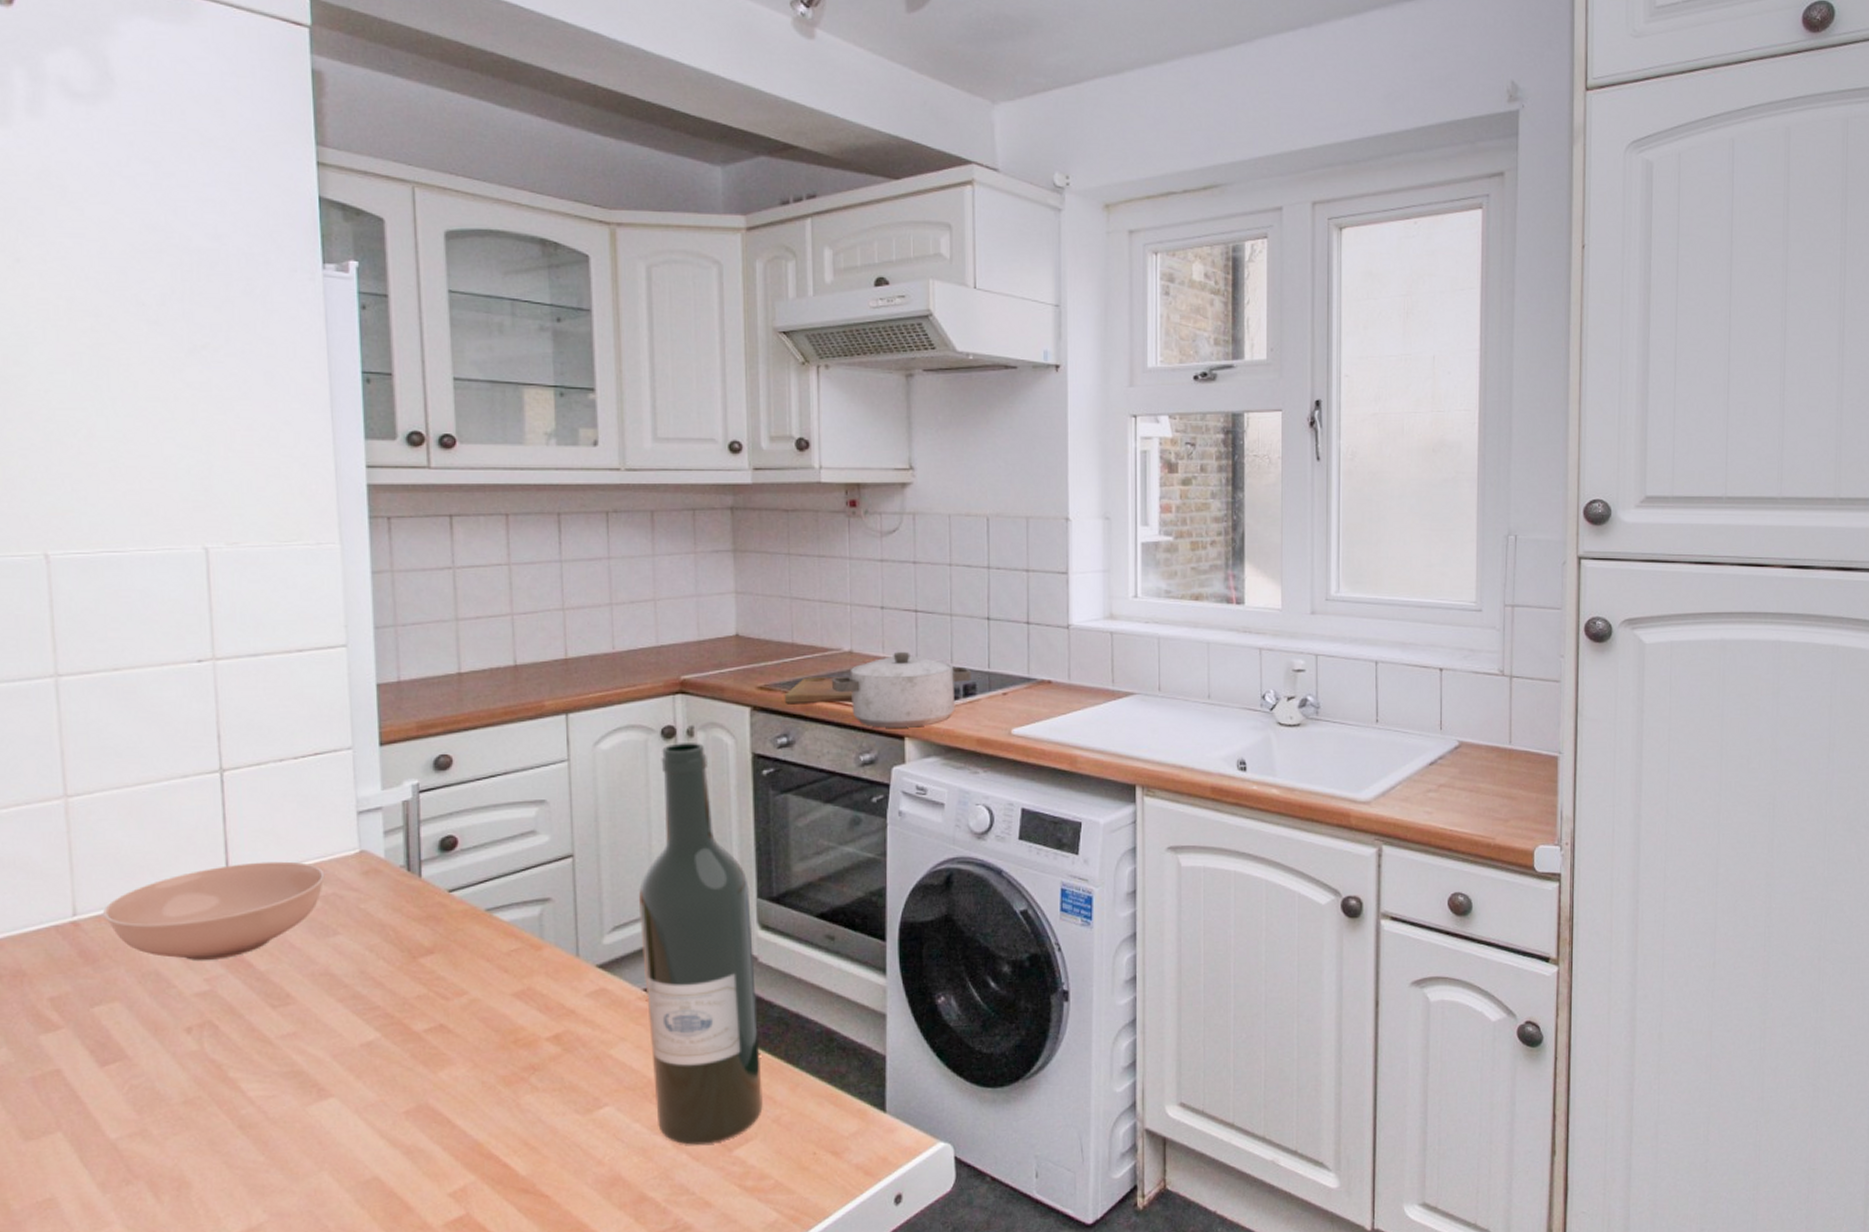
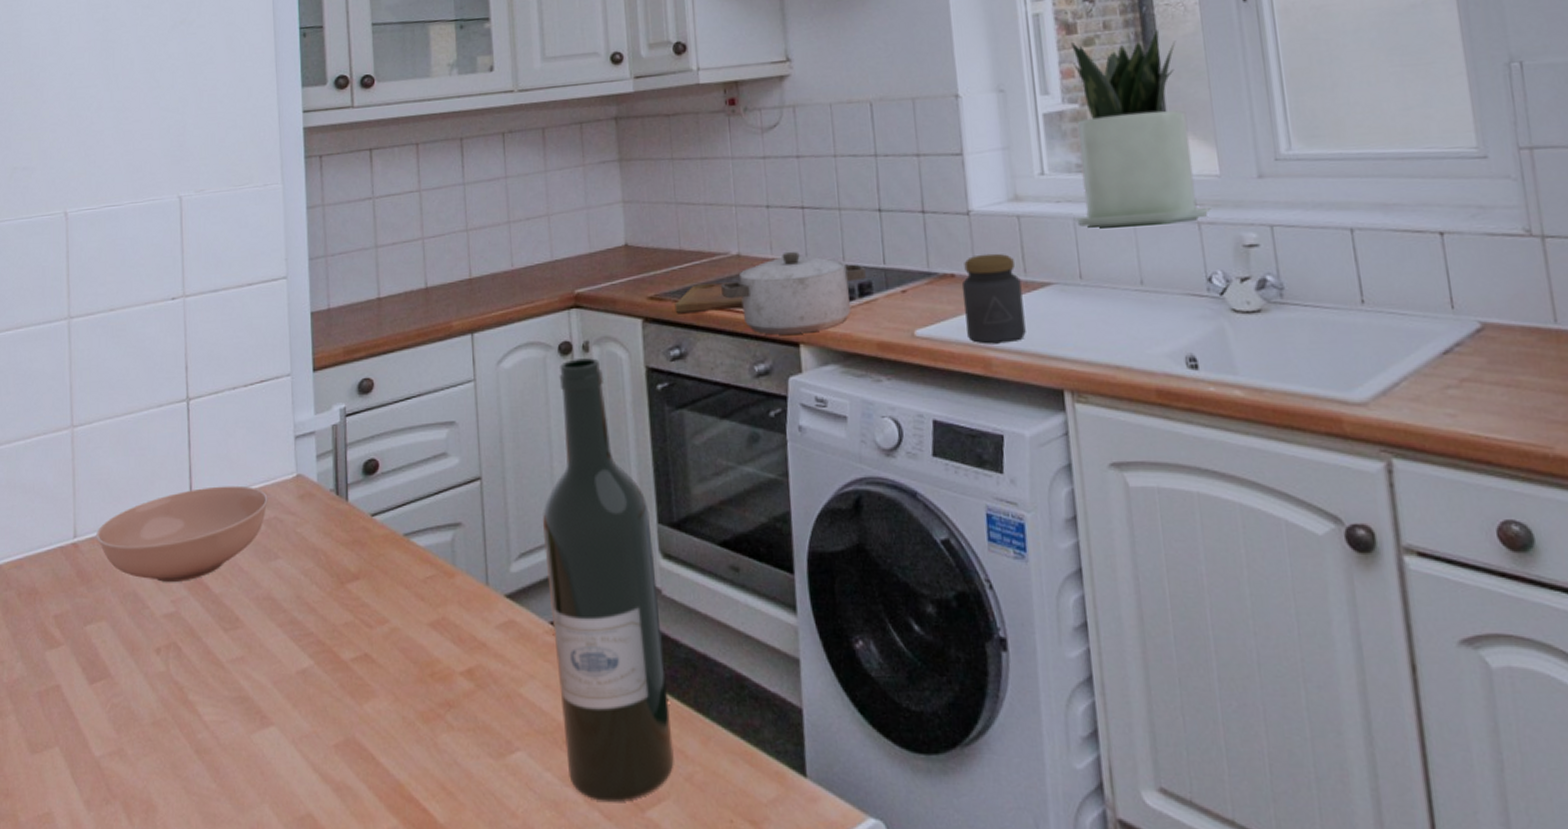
jar: none [1056,664,1109,744] -> present [961,253,1026,345]
planter: none [1160,477,1270,648] -> present [1071,30,1210,228]

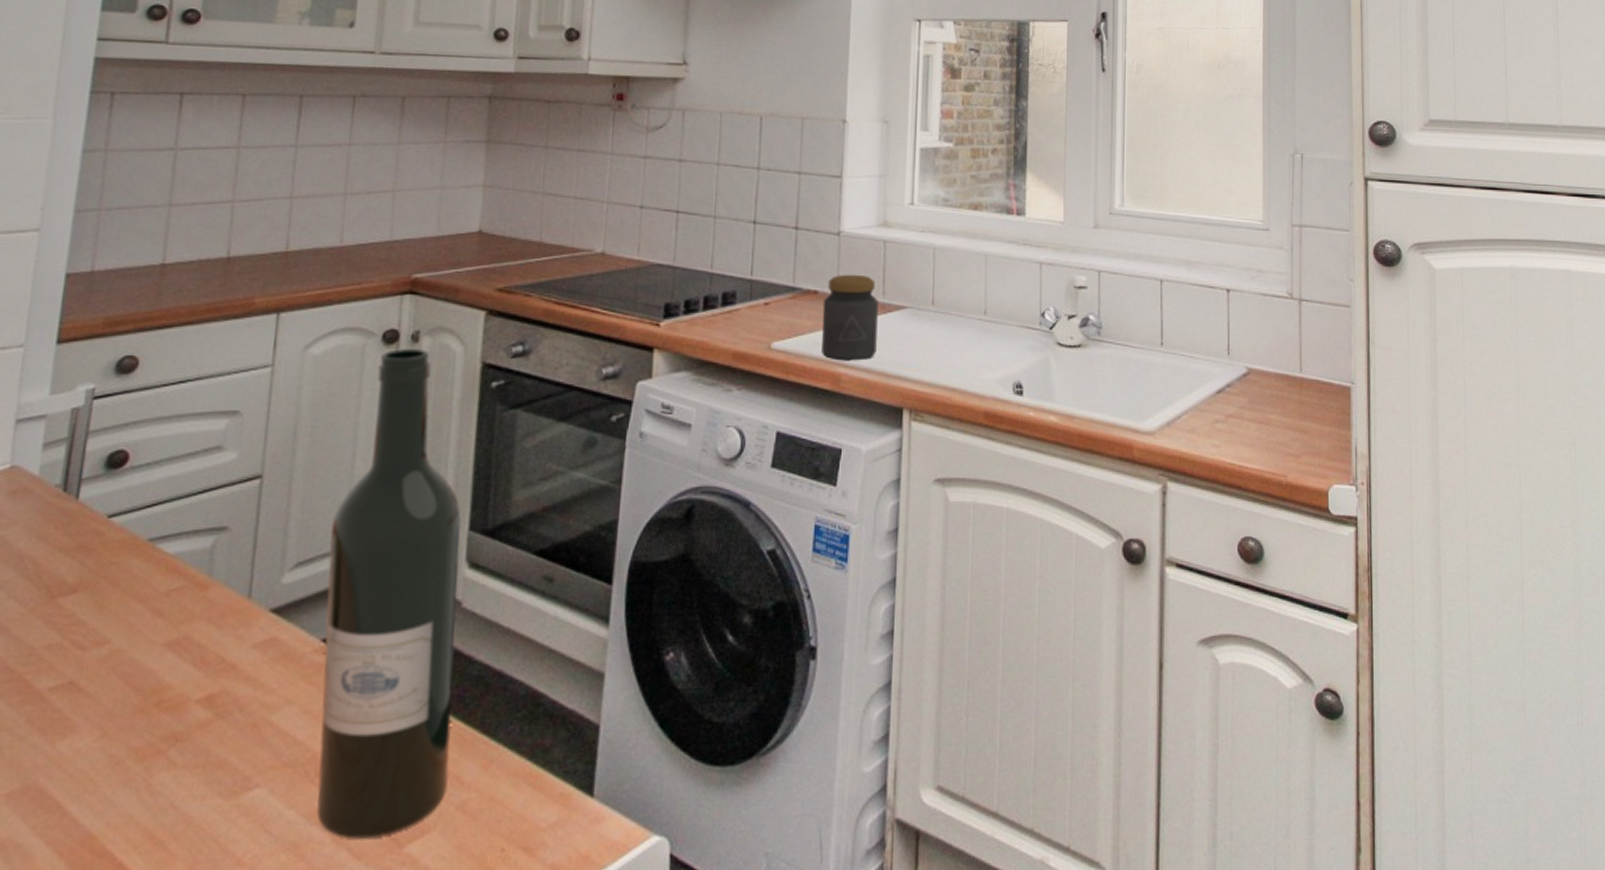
cutting board: present [674,282,744,313] -> none [524,280,601,309]
cooking pot: present [720,251,866,335] -> none [578,254,732,338]
planter: present [1071,30,1210,228] -> none [935,85,1051,262]

